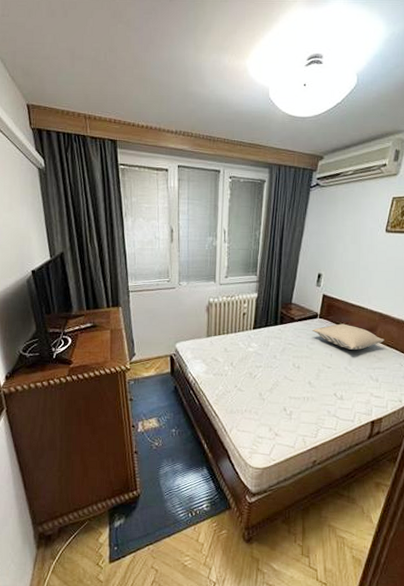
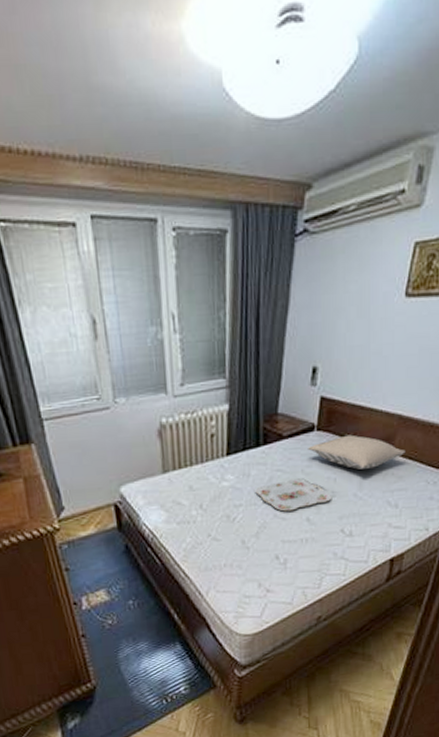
serving tray: none [272,351,329,375] -> present [255,478,332,512]

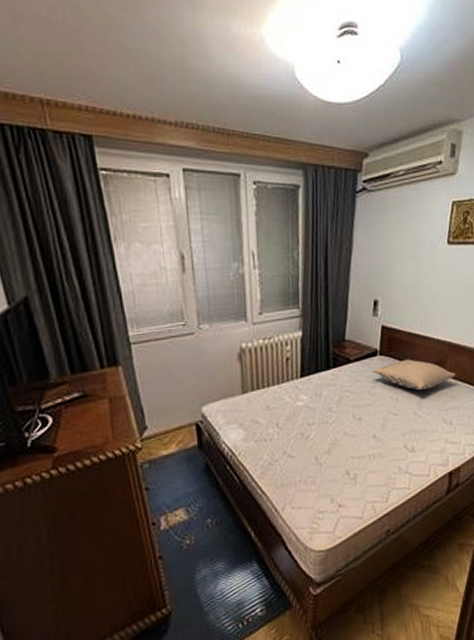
serving tray: present [255,478,332,512] -> none [326,398,395,429]

